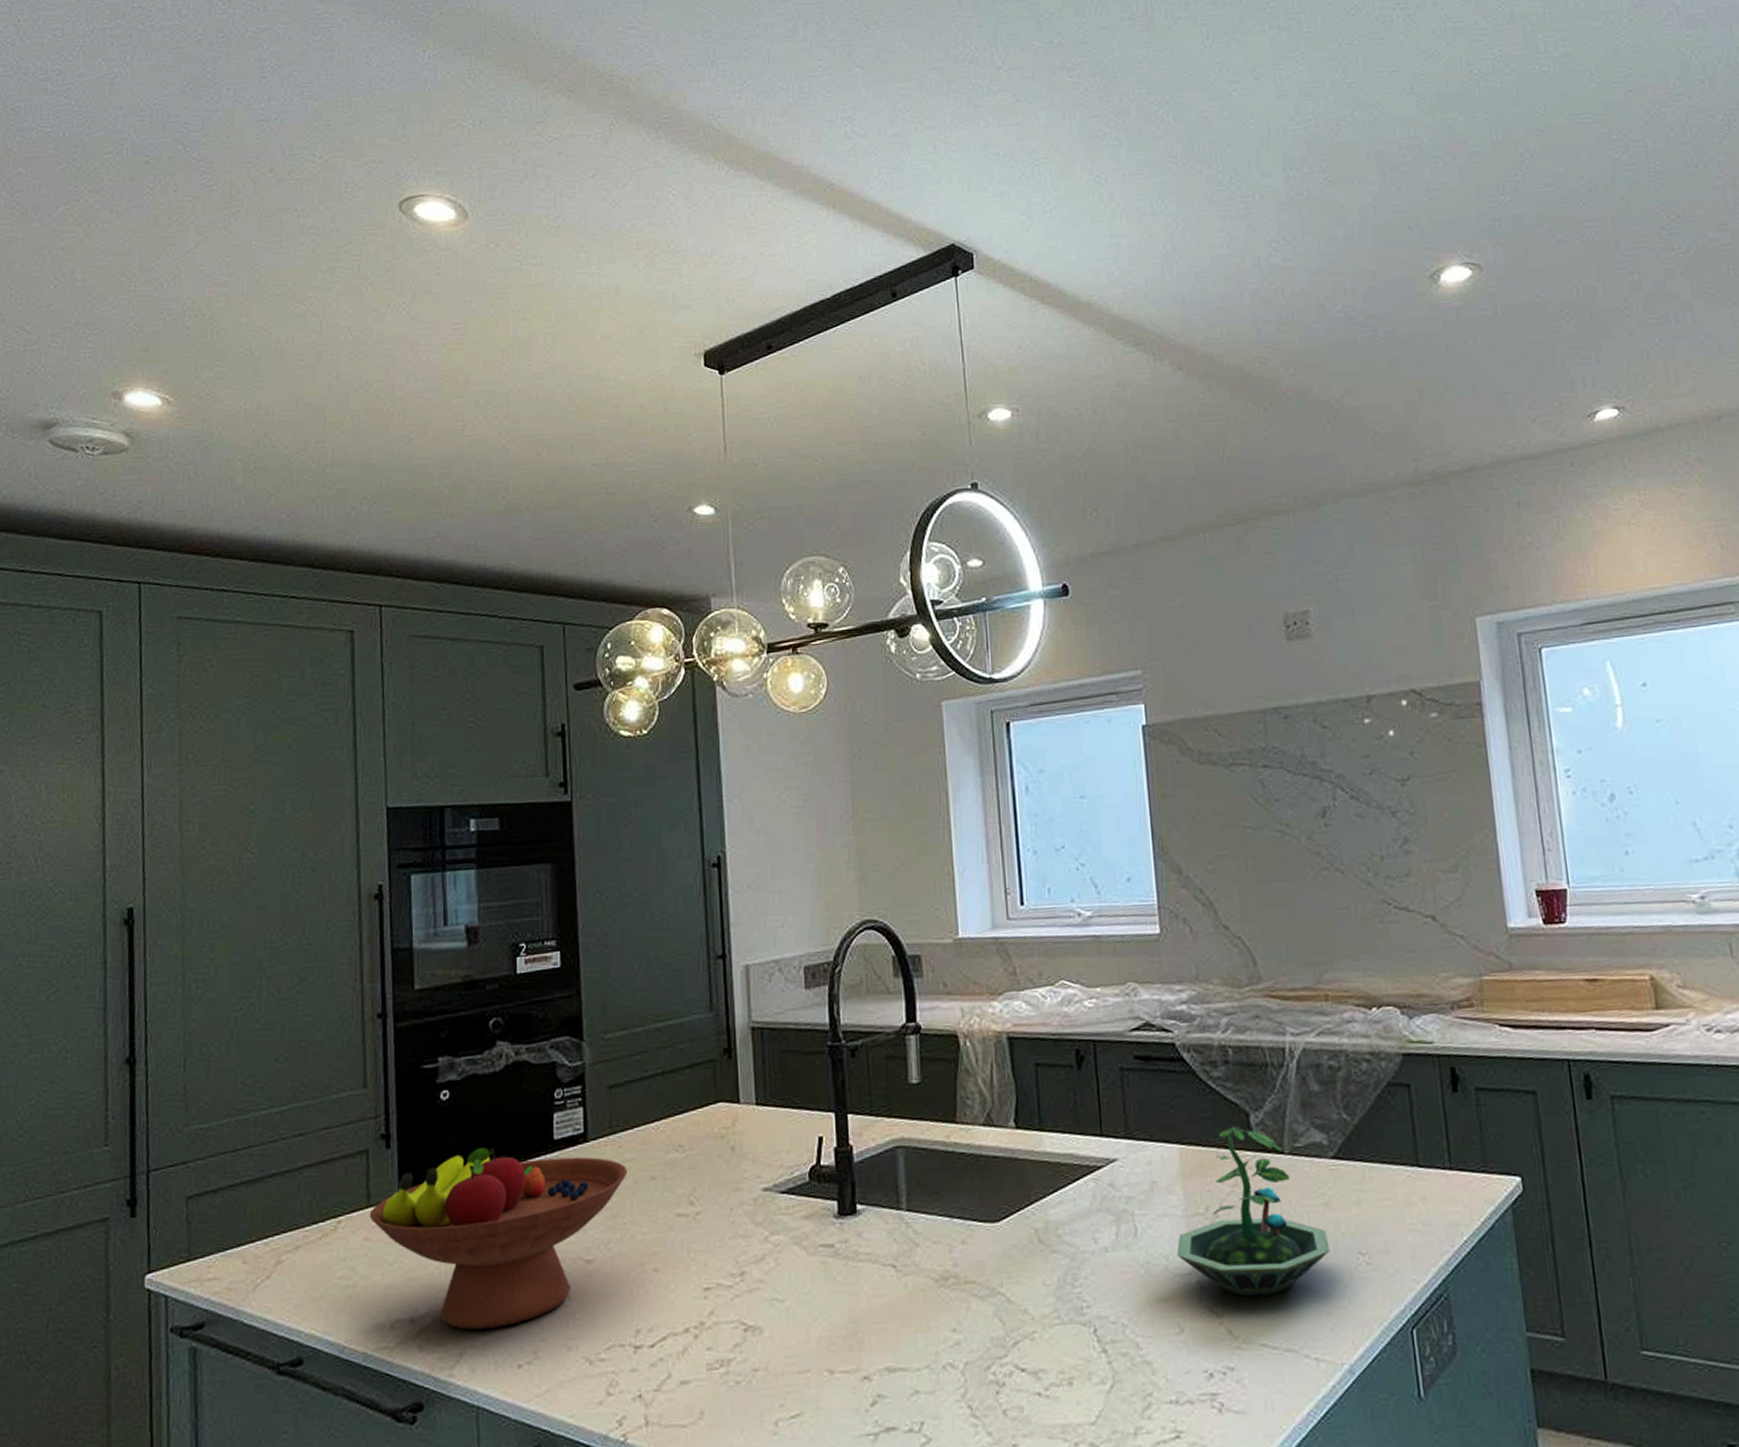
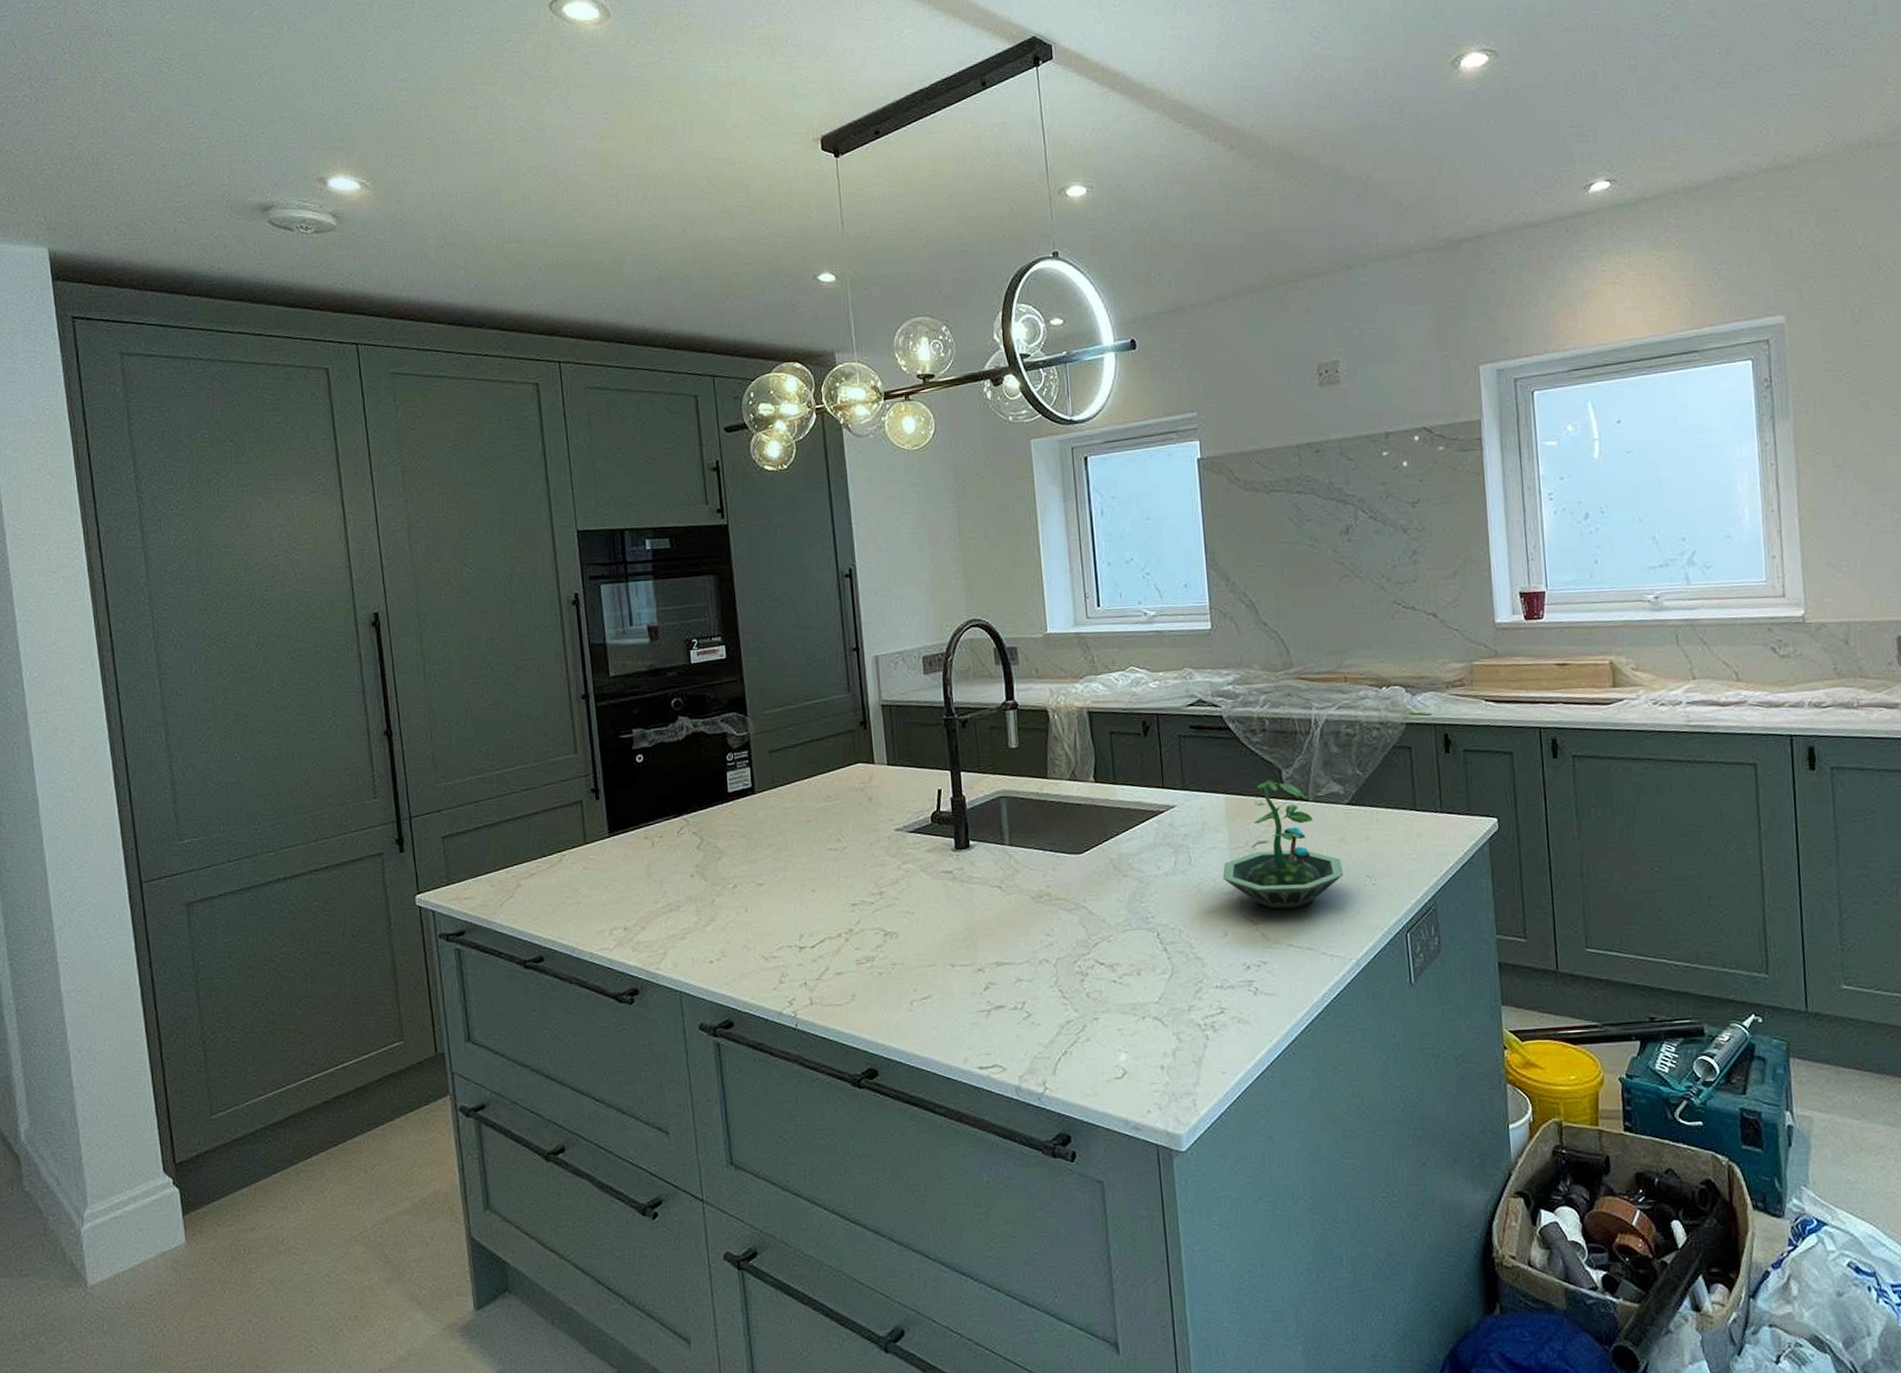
fruit bowl: present [369,1147,628,1330] -> none [586,798,788,935]

